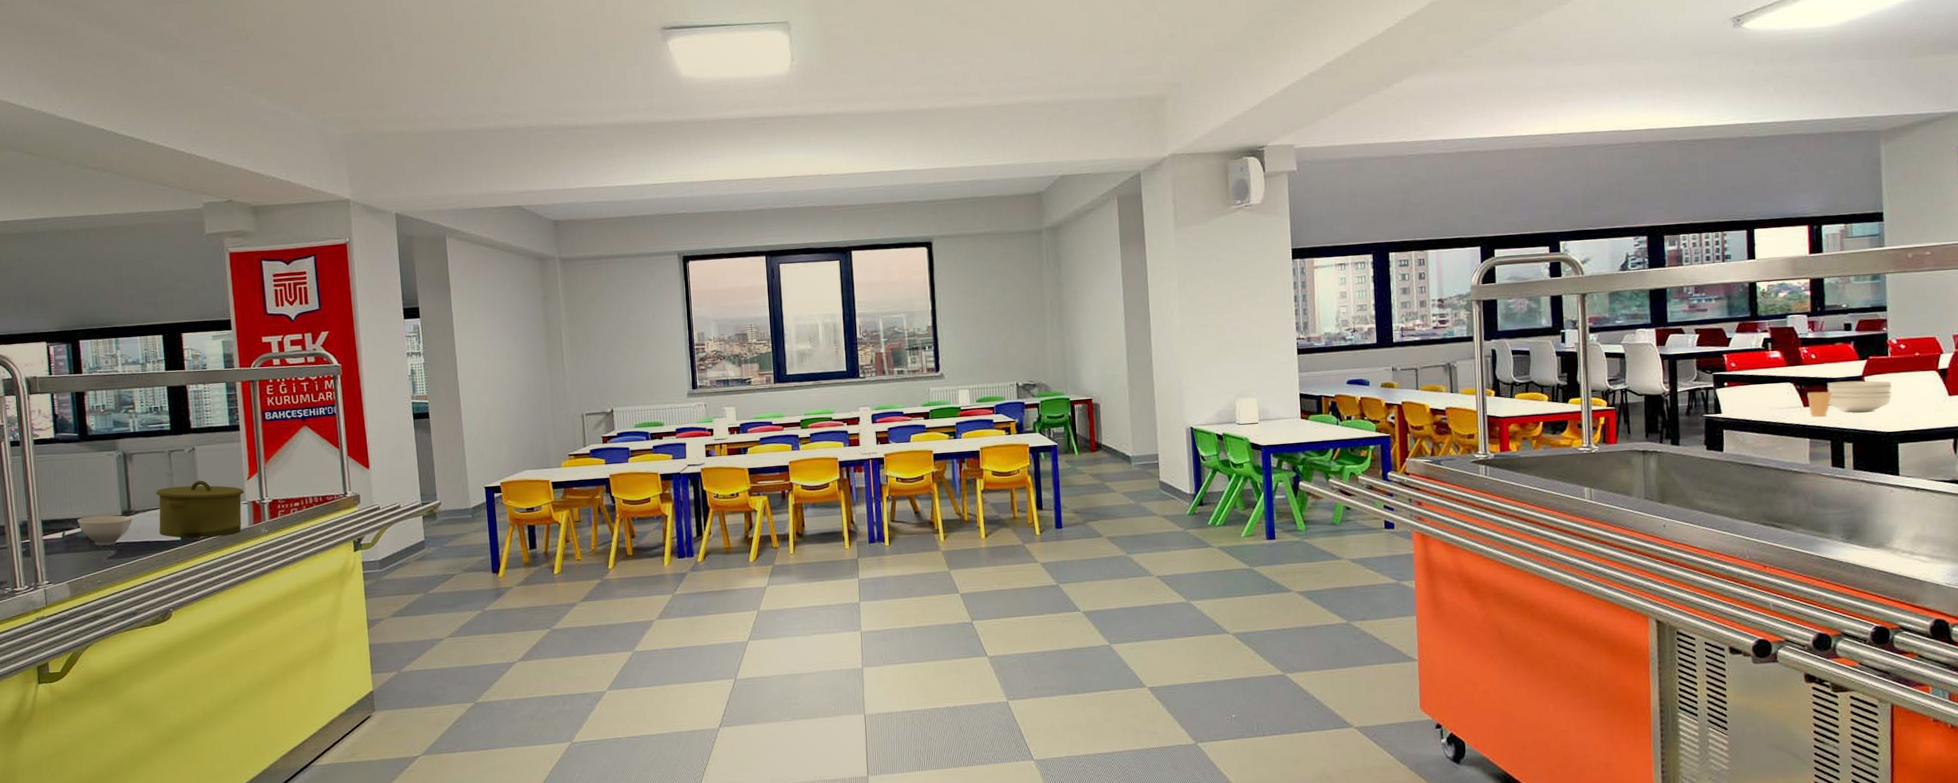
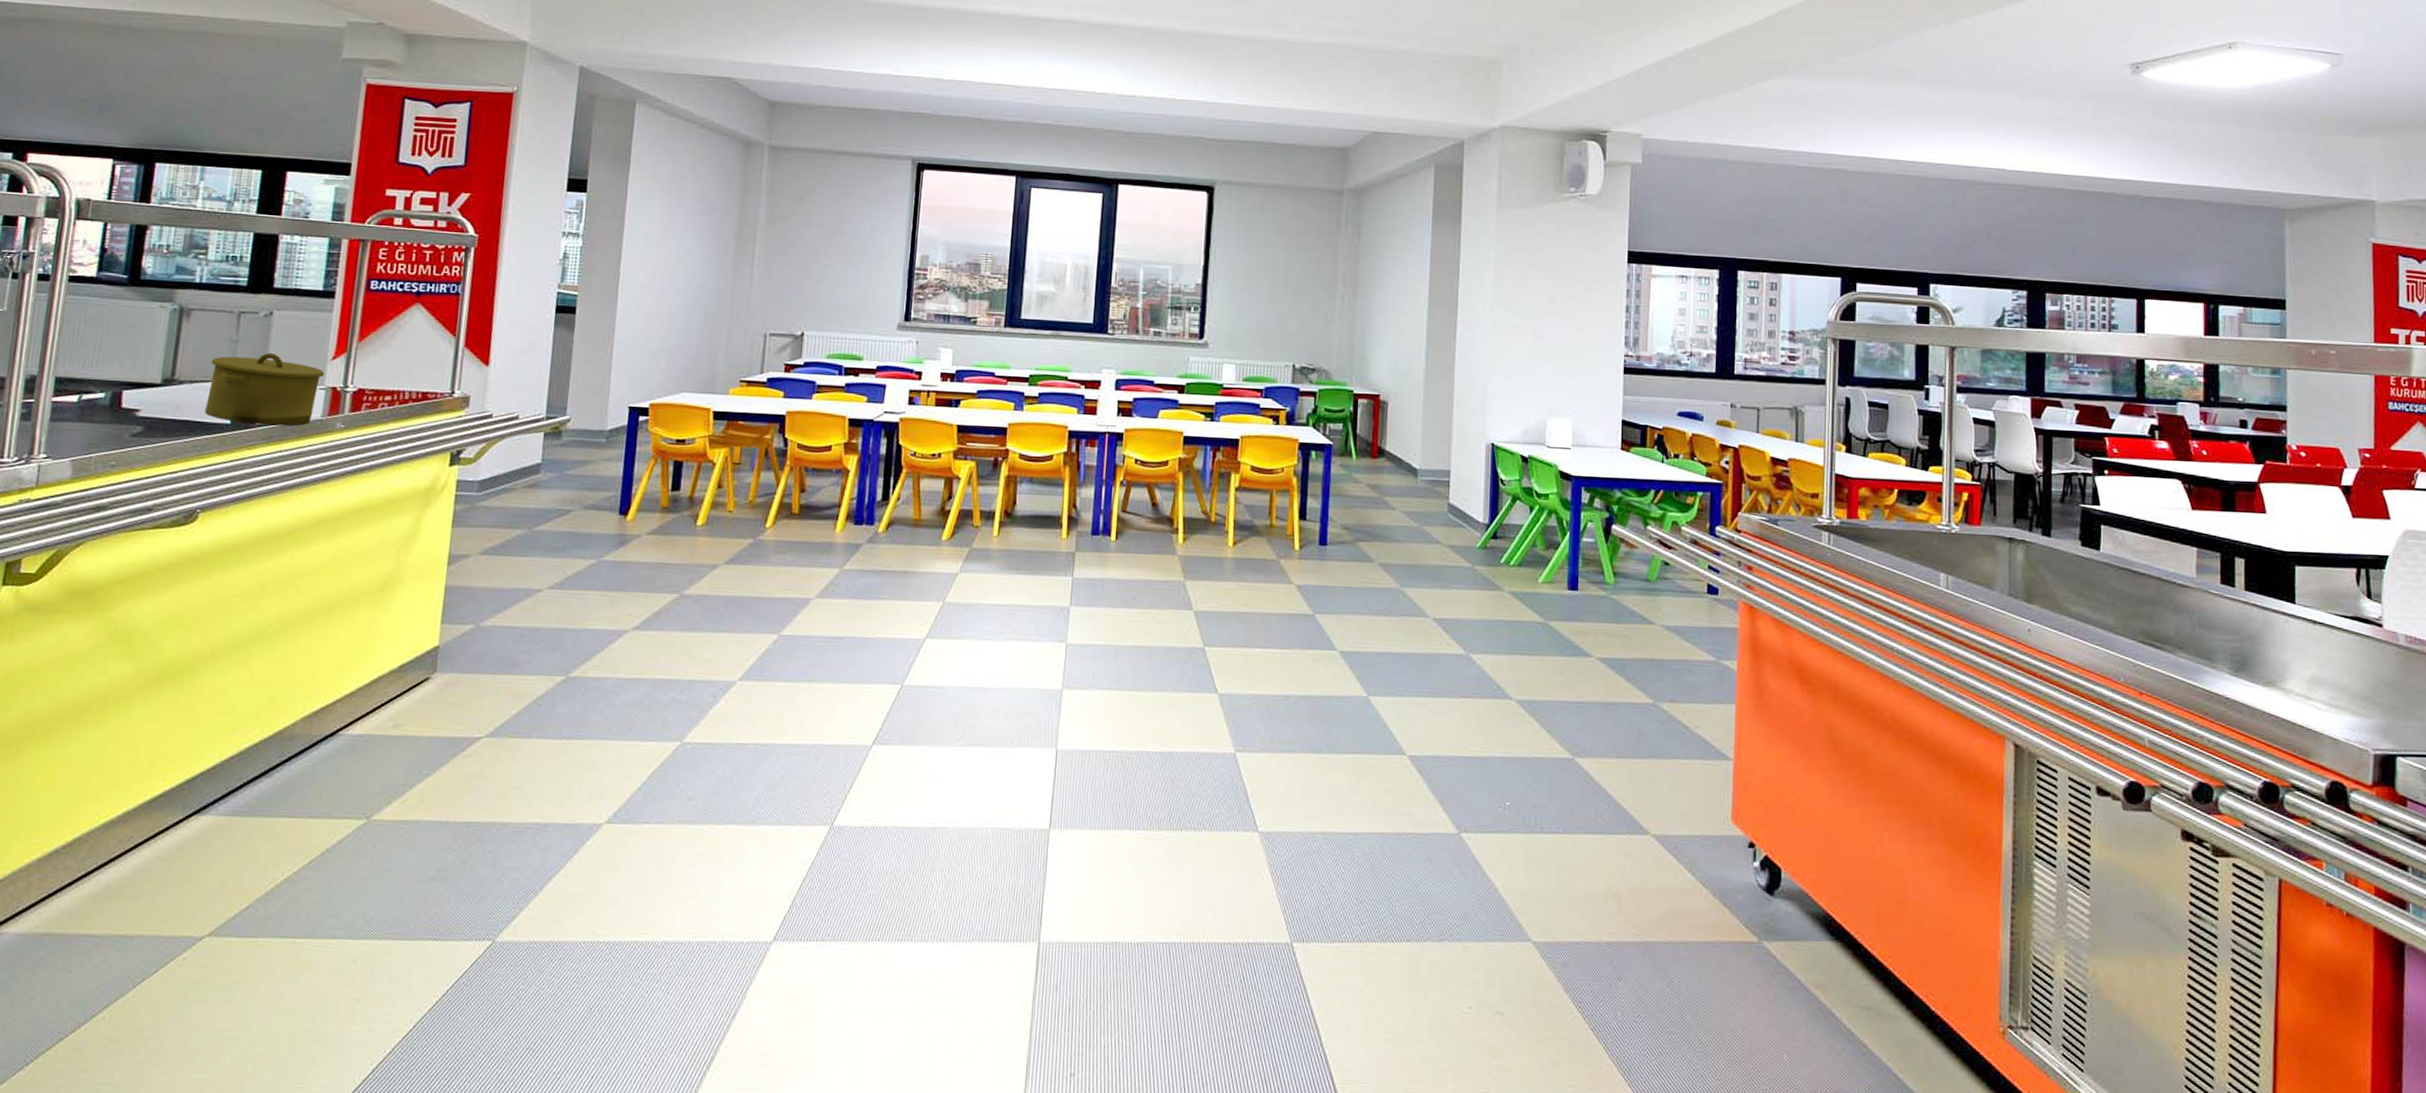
bowl: present [78,515,133,546] -> none [102,379,175,420]
cup: present [1807,391,1833,418] -> none [2196,493,2224,525]
bowl: present [1826,380,1892,413] -> none [2218,485,2290,525]

